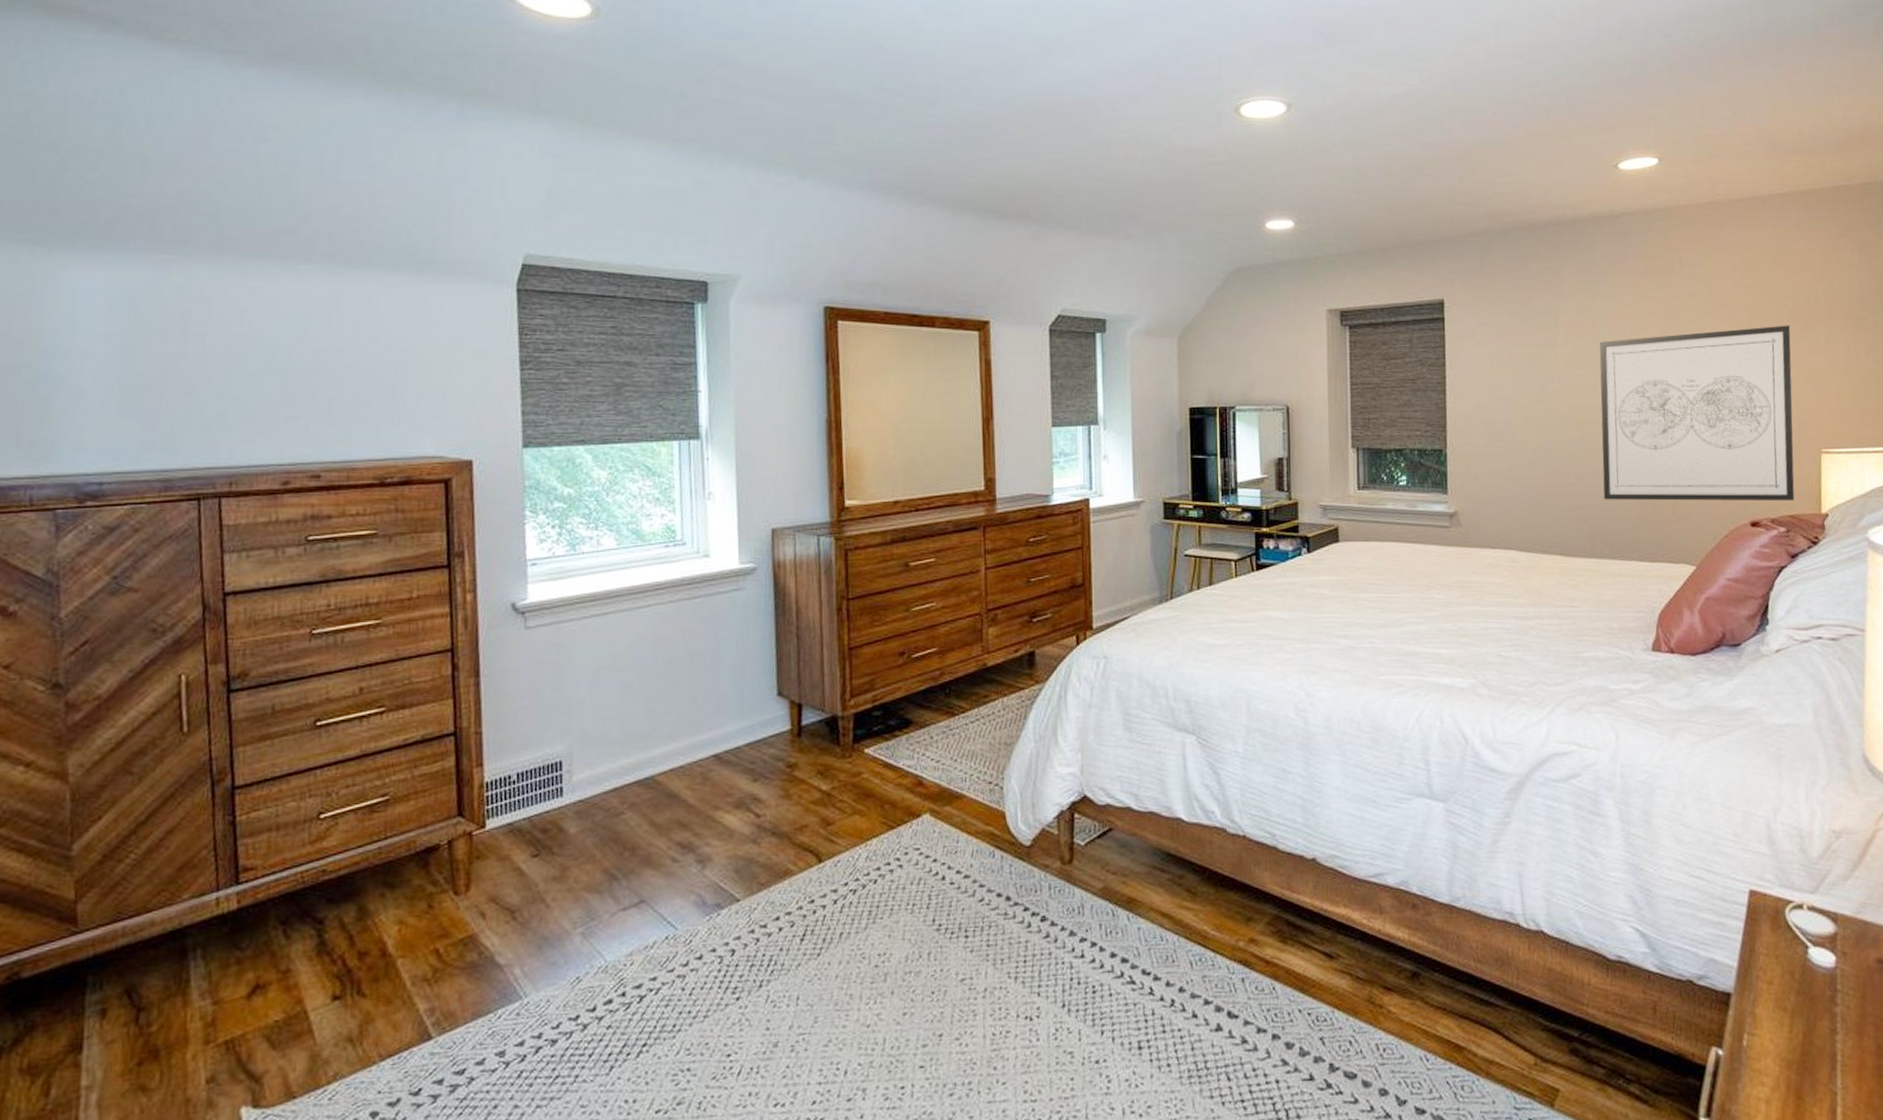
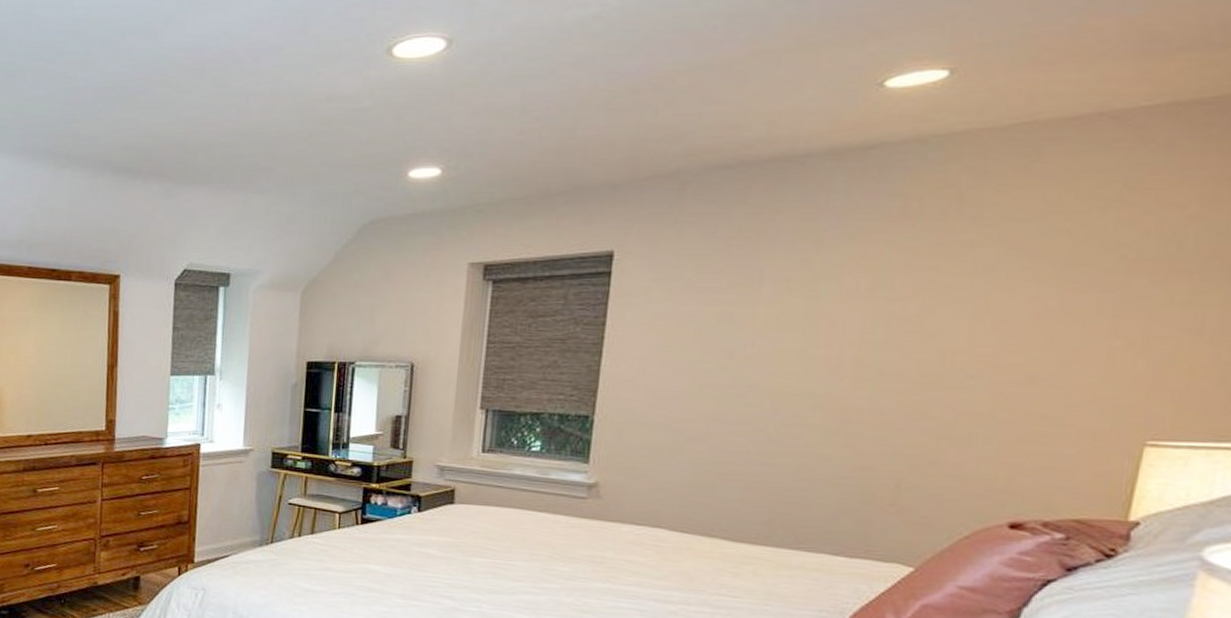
wall art: present [1599,325,1795,501] -> none [795,281,1126,503]

